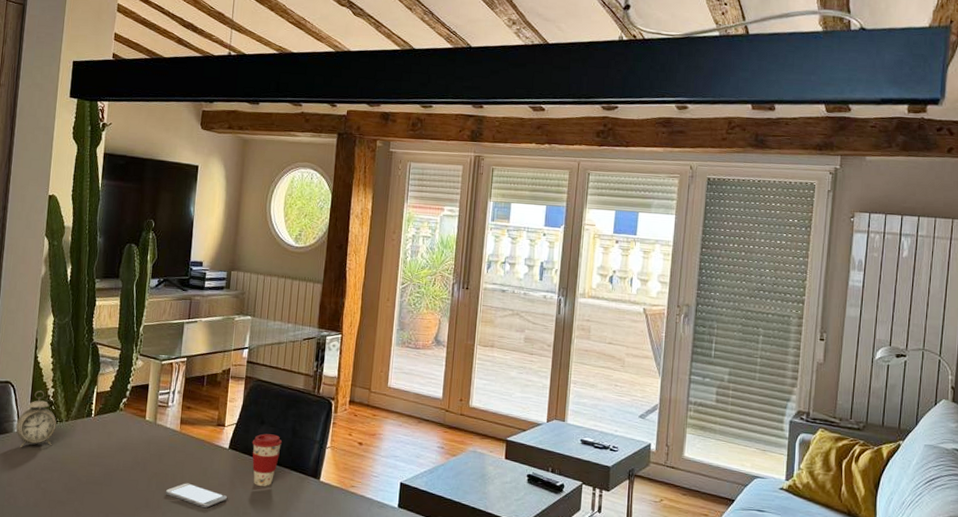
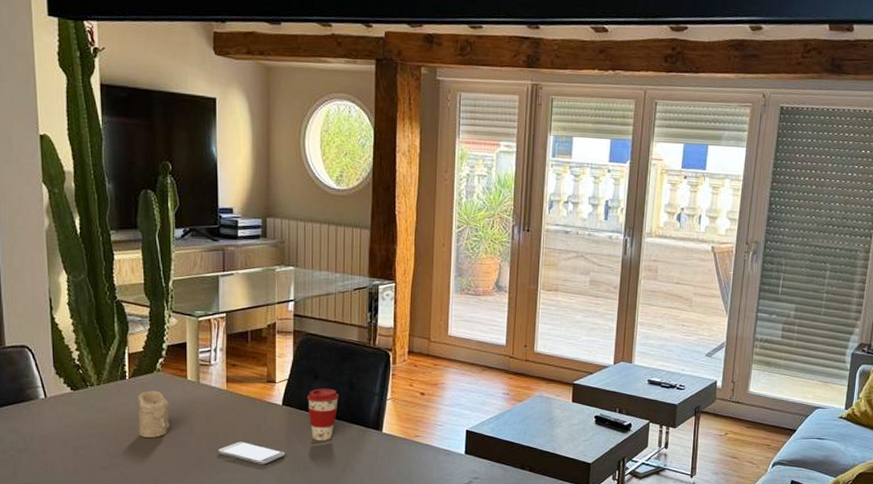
alarm clock: present [15,390,57,448] -> none [40,353,87,415]
candle: none [96,429,127,475] -> present [138,390,170,438]

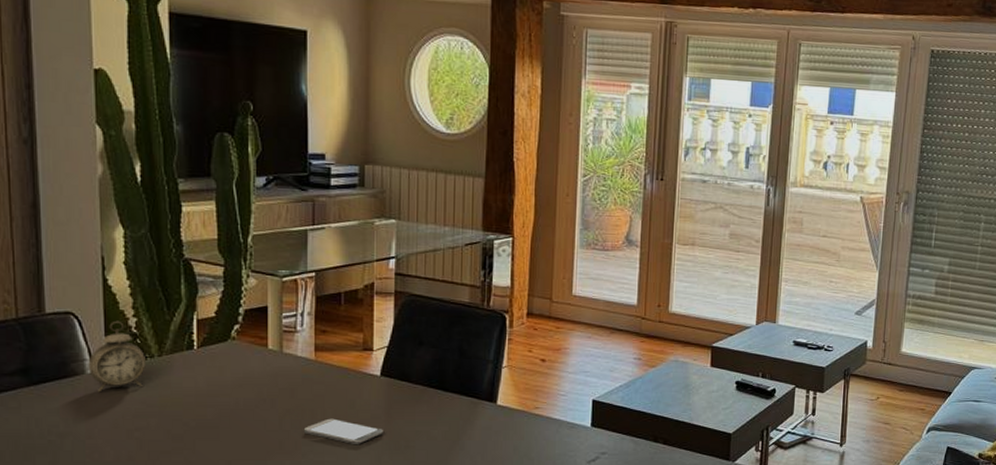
alarm clock: none [40,353,87,415] -> present [88,320,146,392]
candle: present [138,390,170,438] -> none [208,362,246,416]
coffee cup: present [306,388,340,441] -> none [409,356,448,415]

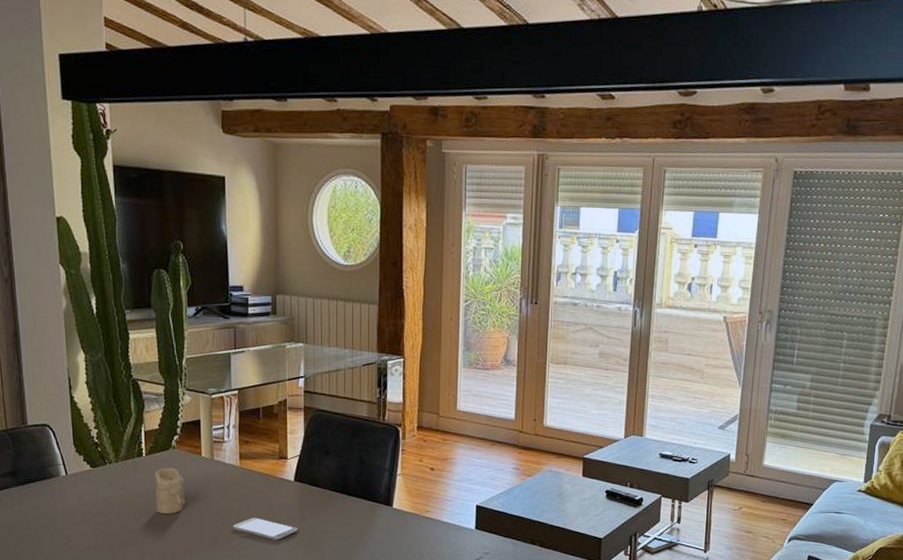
alarm clock: present [88,320,146,392] -> none [61,432,106,492]
candle: none [208,362,246,416] -> present [155,467,185,514]

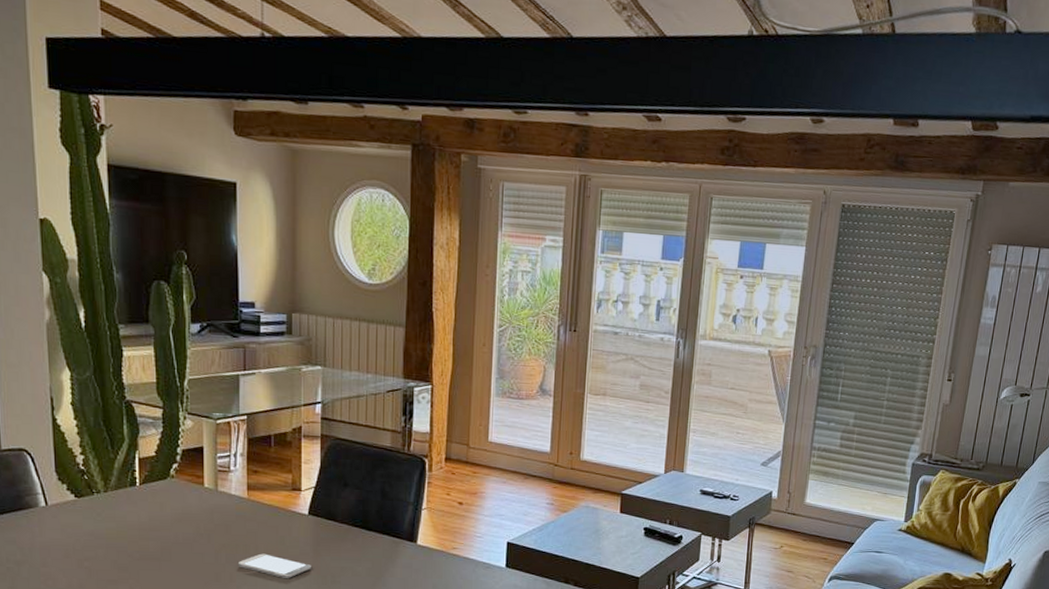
candle: present [155,467,185,514] -> none [150,498,185,549]

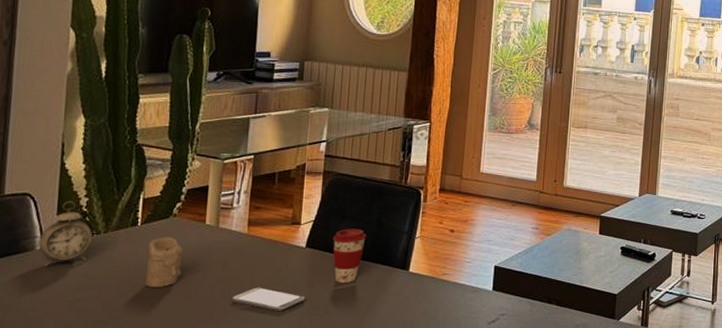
alarm clock: none [41,457,93,524] -> present [38,200,93,267]
candle: none [150,498,185,549] -> present [146,237,183,287]
coffee cup: none [335,497,371,553] -> present [332,229,367,283]

